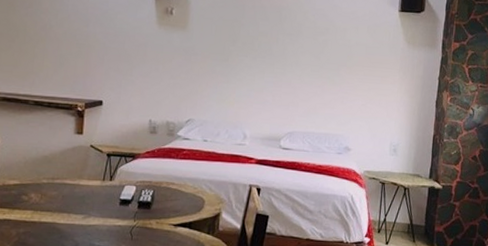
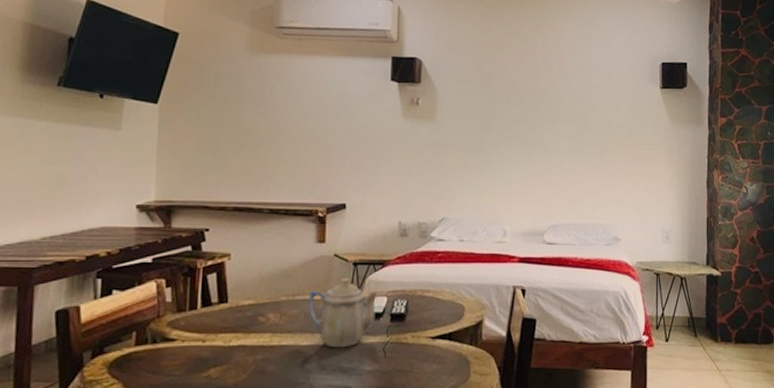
teapot: none [65,166,129,228] -> present [308,277,379,348]

